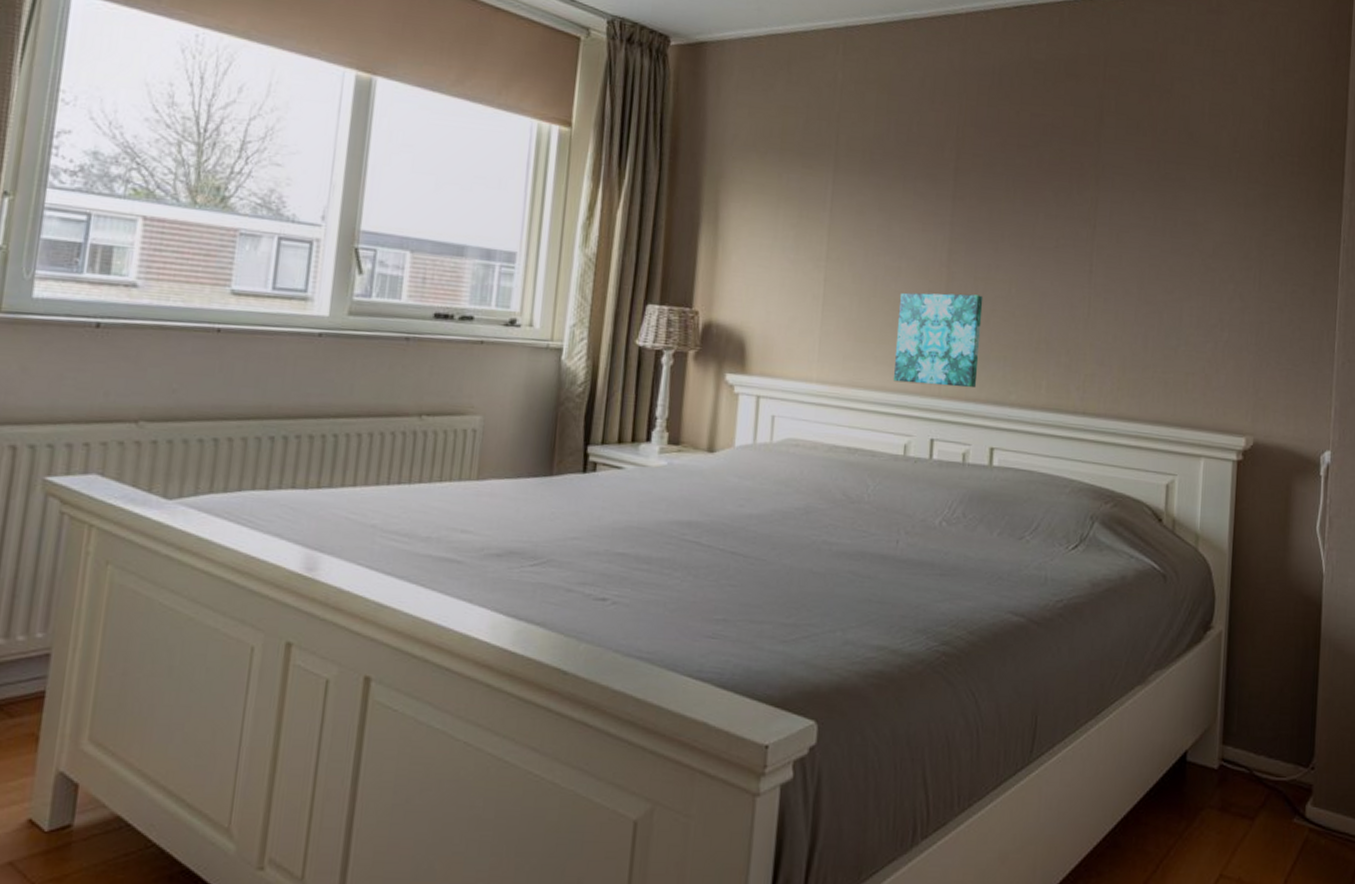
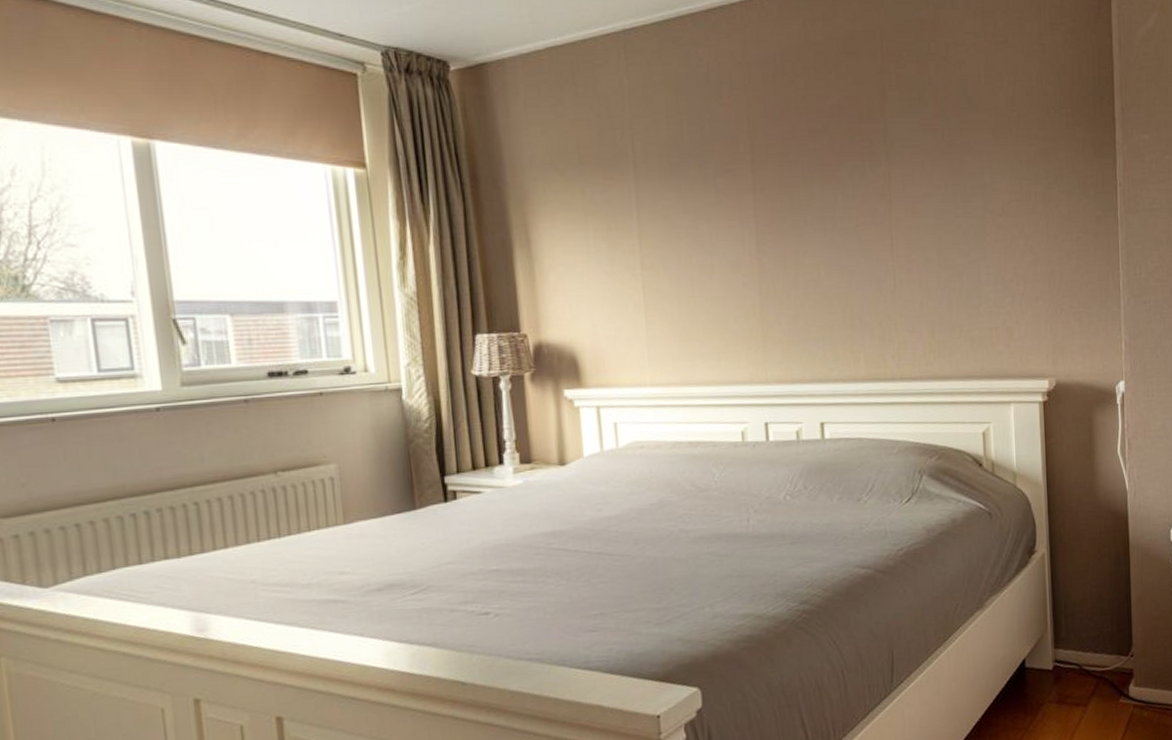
wall art: present [893,292,984,388] -> none [717,282,800,375]

